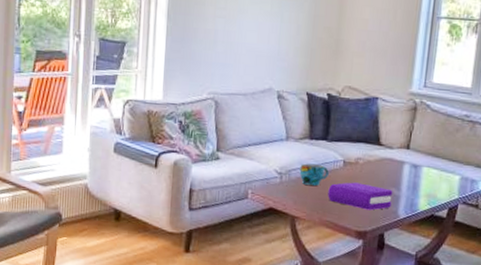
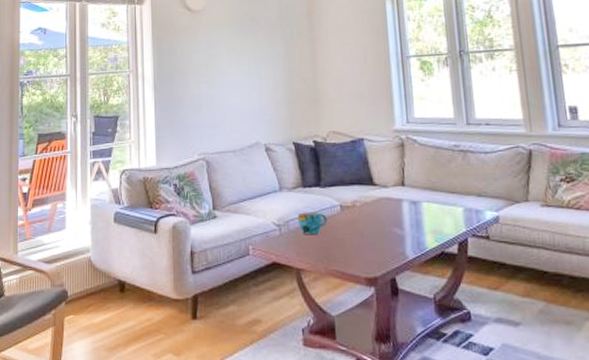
book: present [328,182,393,211] -> none [329,226,398,254]

